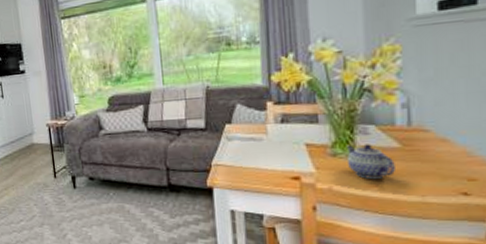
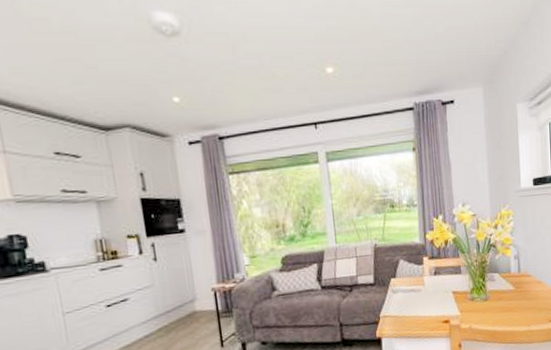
teapot: present [346,144,395,179] -> none [480,288,512,317]

